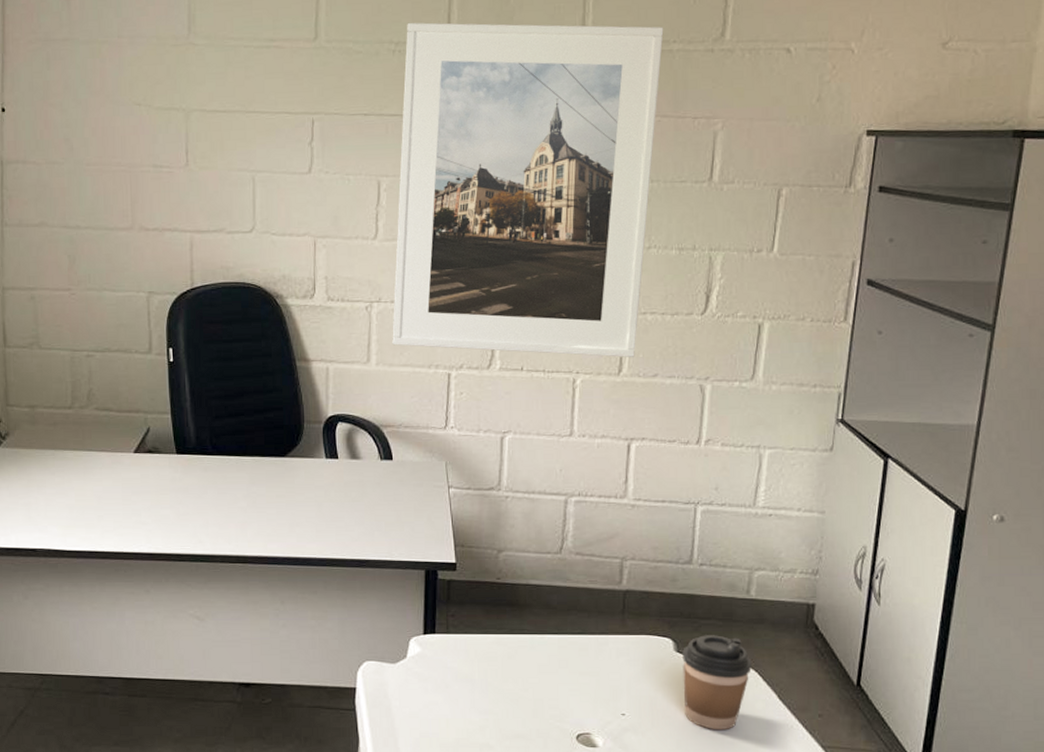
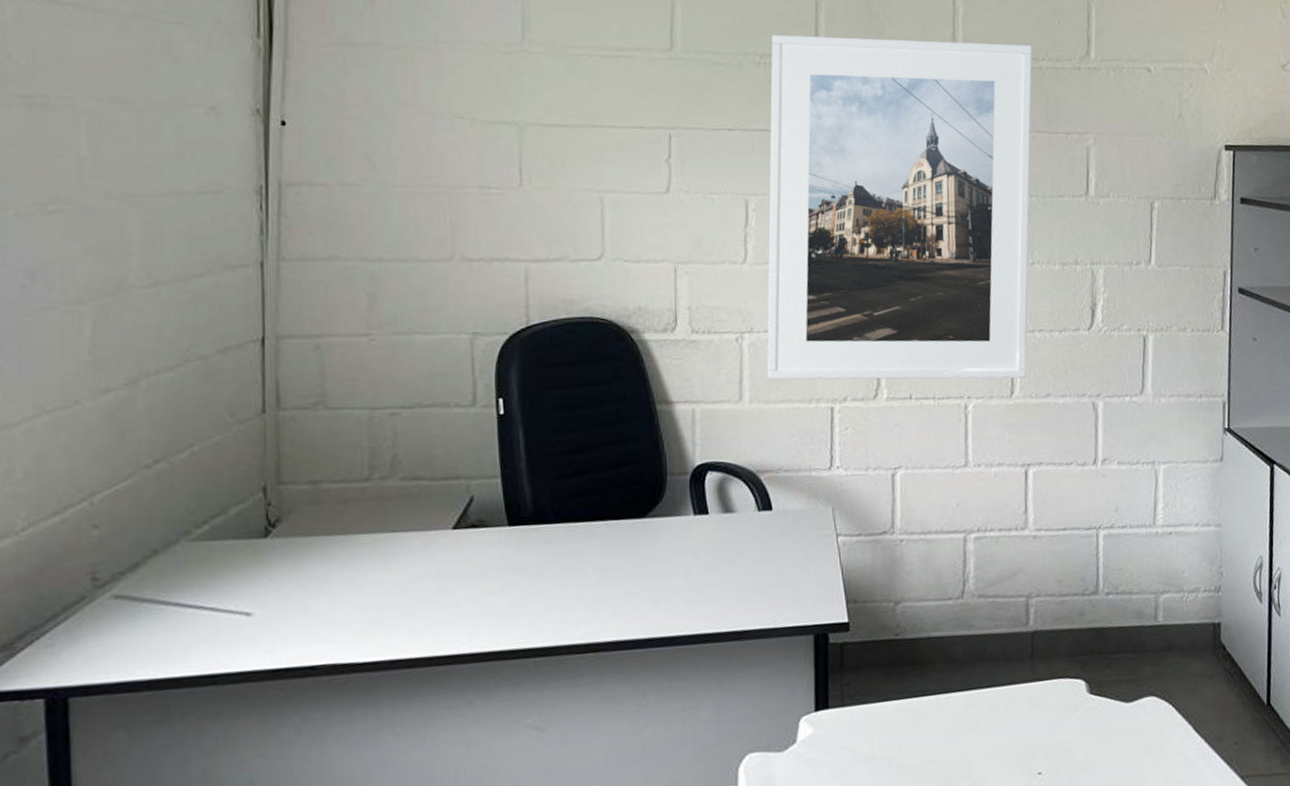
coffee cup: present [682,635,752,731] -> none [1095,669,1166,776]

